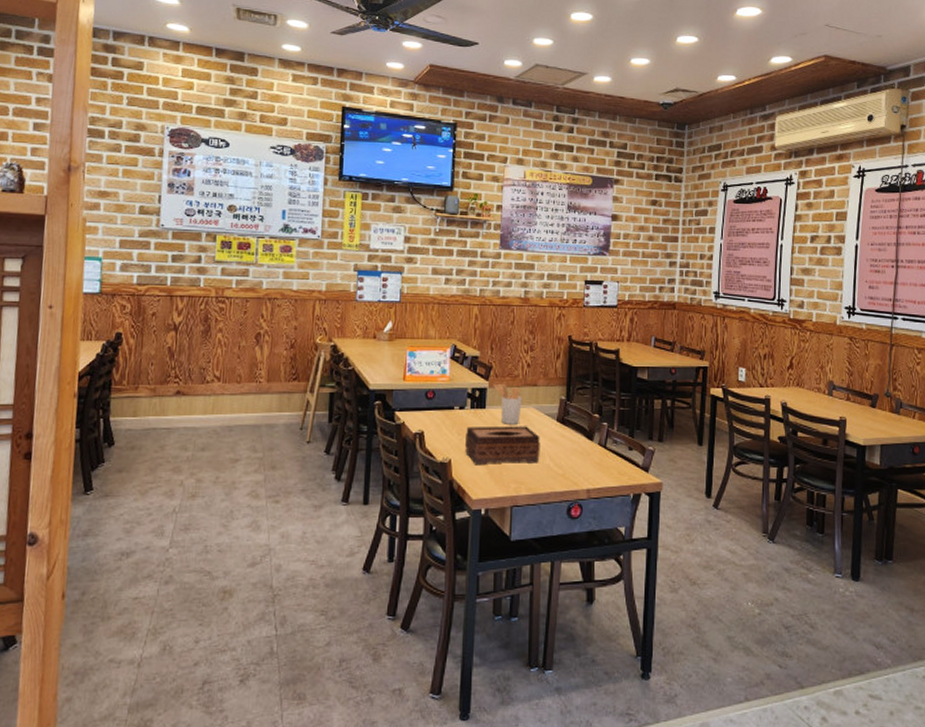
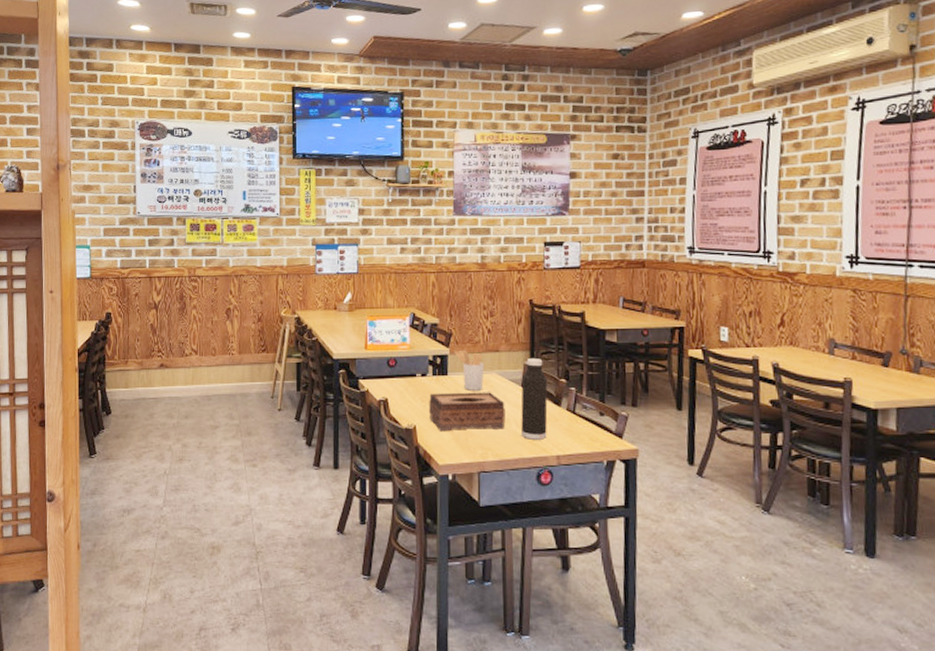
water bottle: none [555,392,582,474] -> present [521,357,548,440]

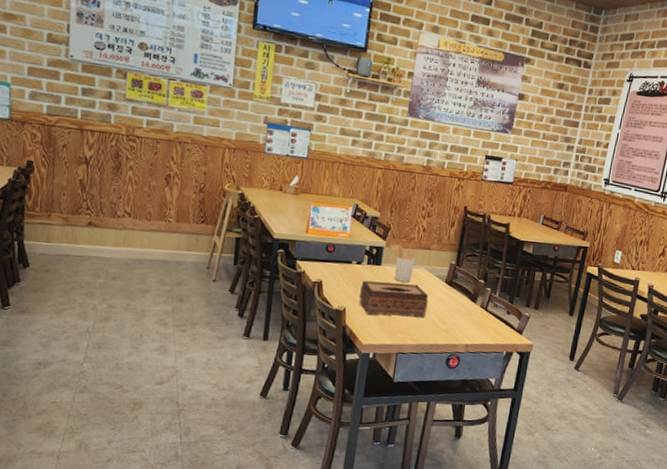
water bottle: present [521,357,548,440] -> none [439,258,469,330]

